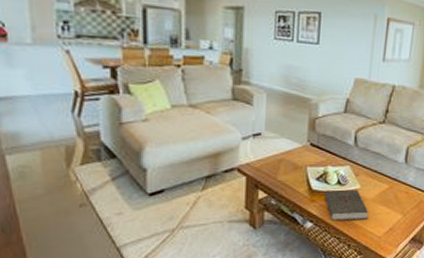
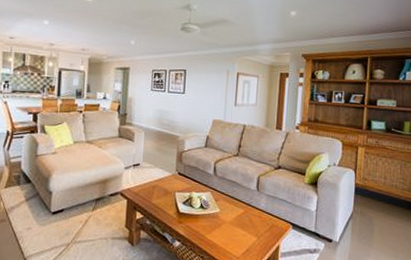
book: present [325,189,368,221] -> none [190,212,227,241]

